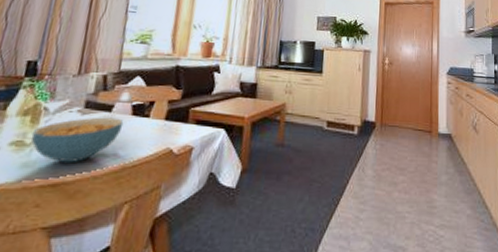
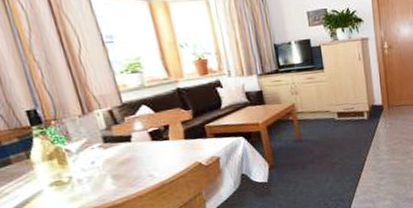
cereal bowl: present [31,117,124,163] -> none [65,146,148,191]

